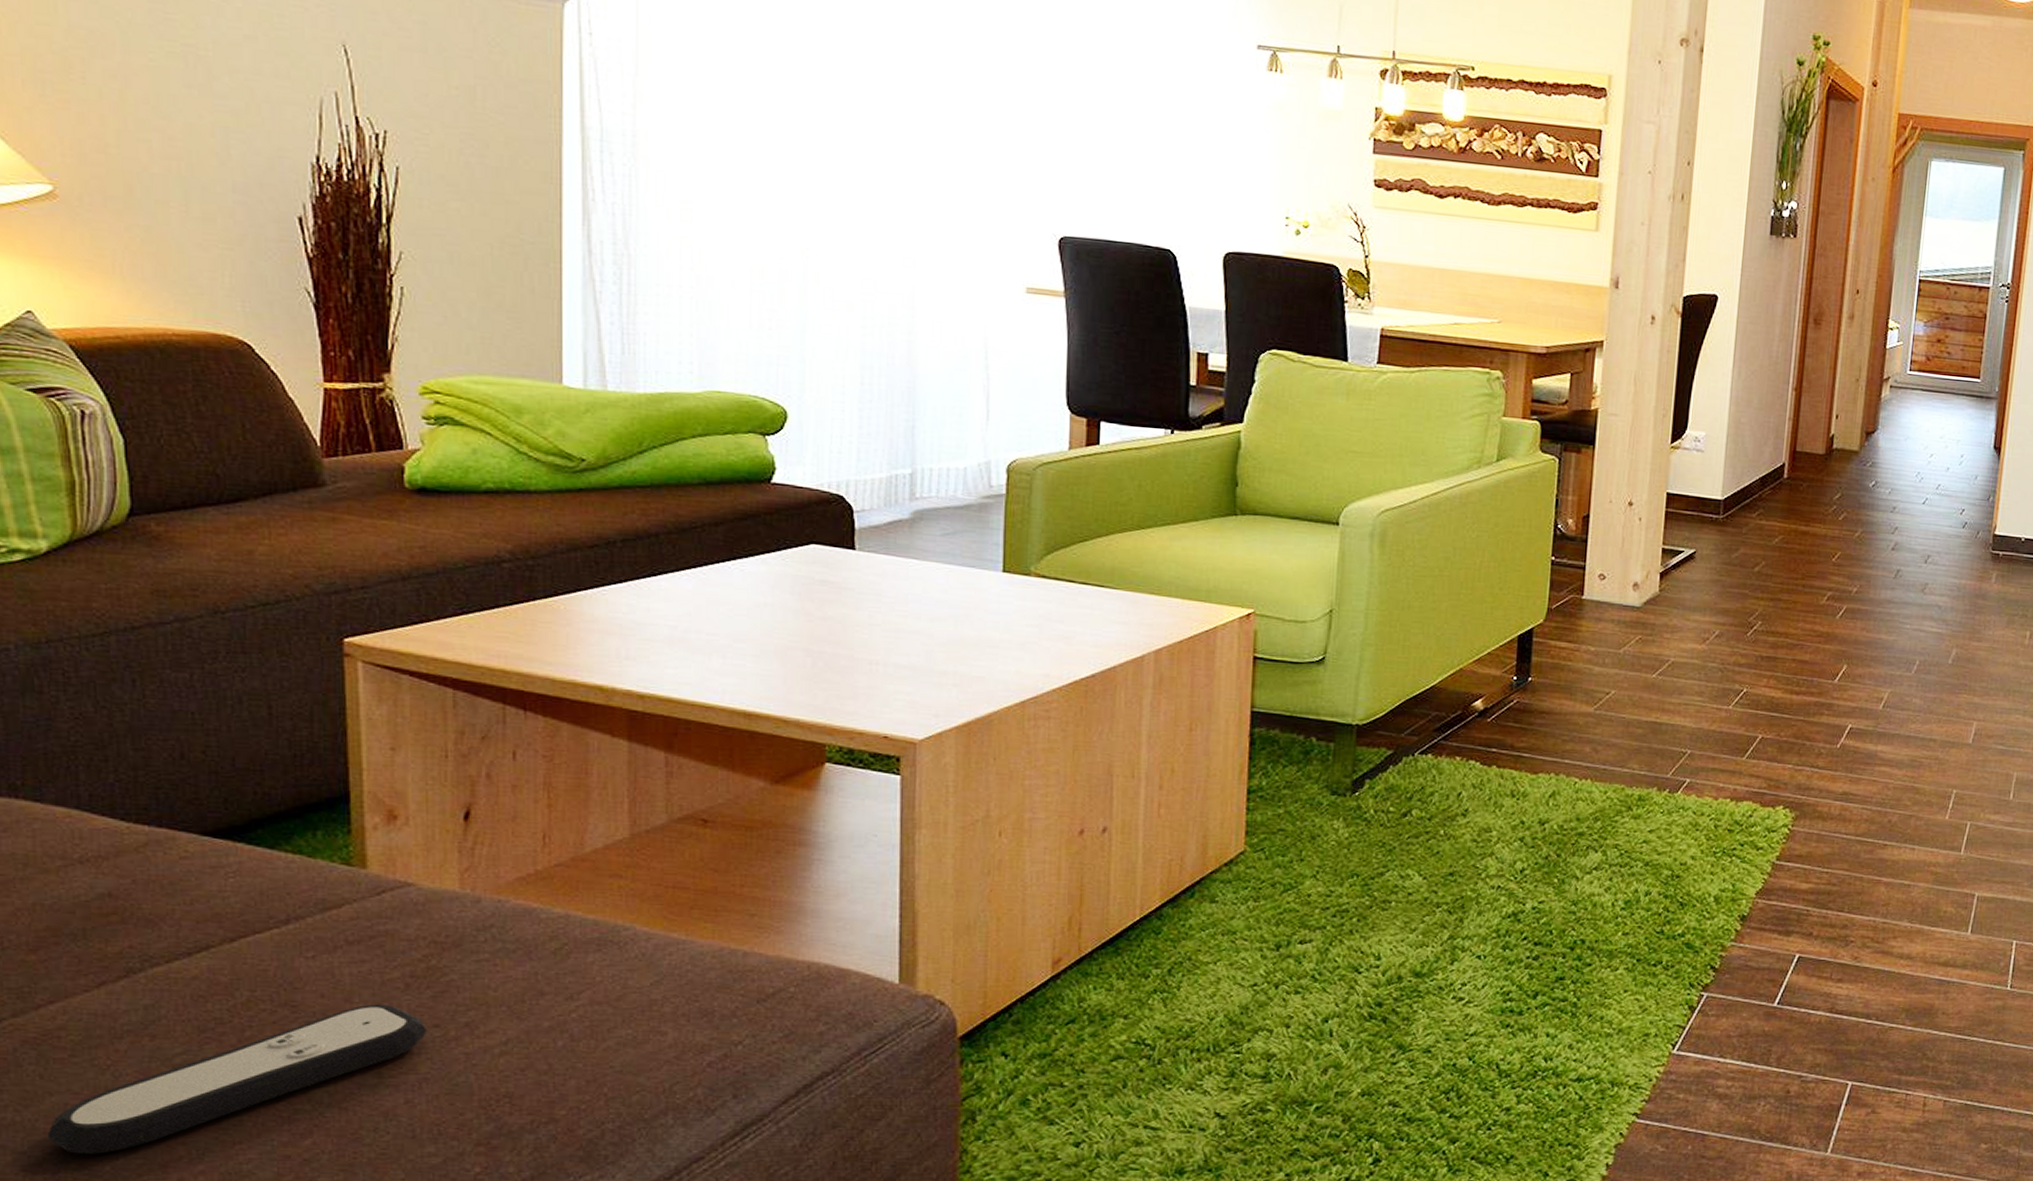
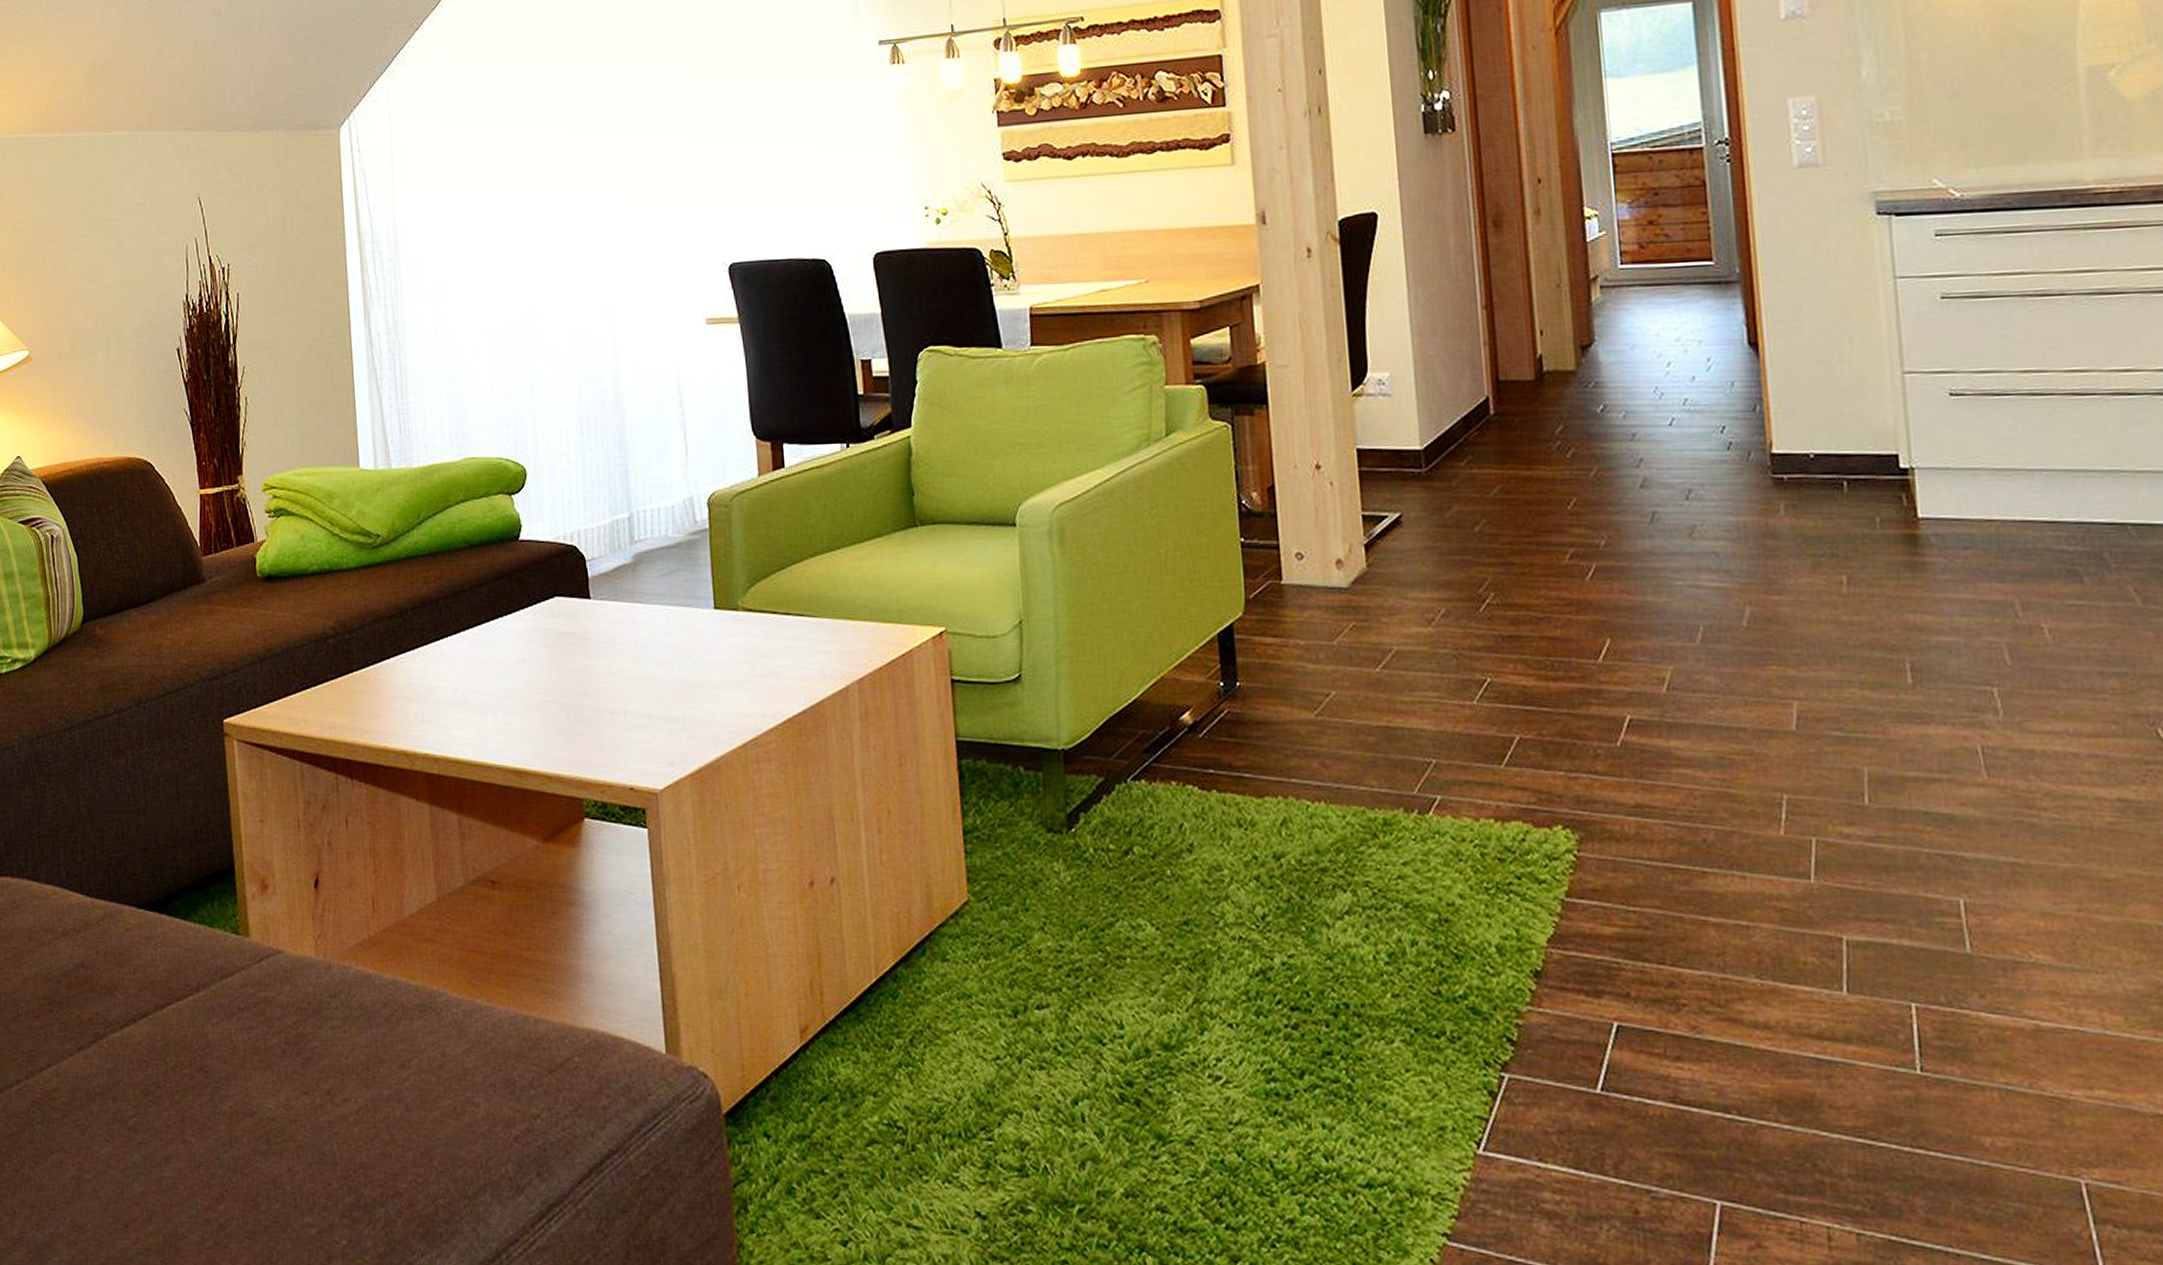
remote control: present [47,1004,426,1154] -> none [50,1070,300,1212]

